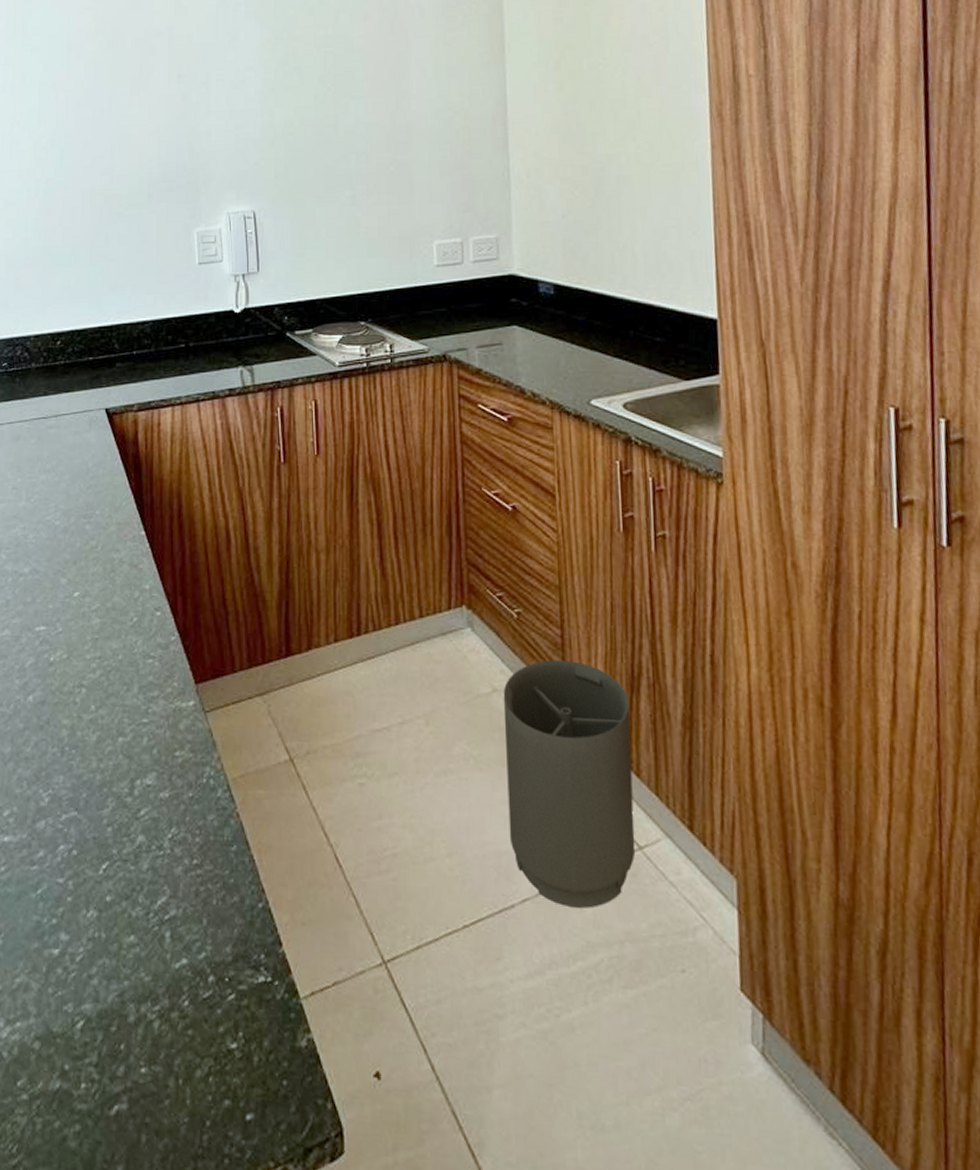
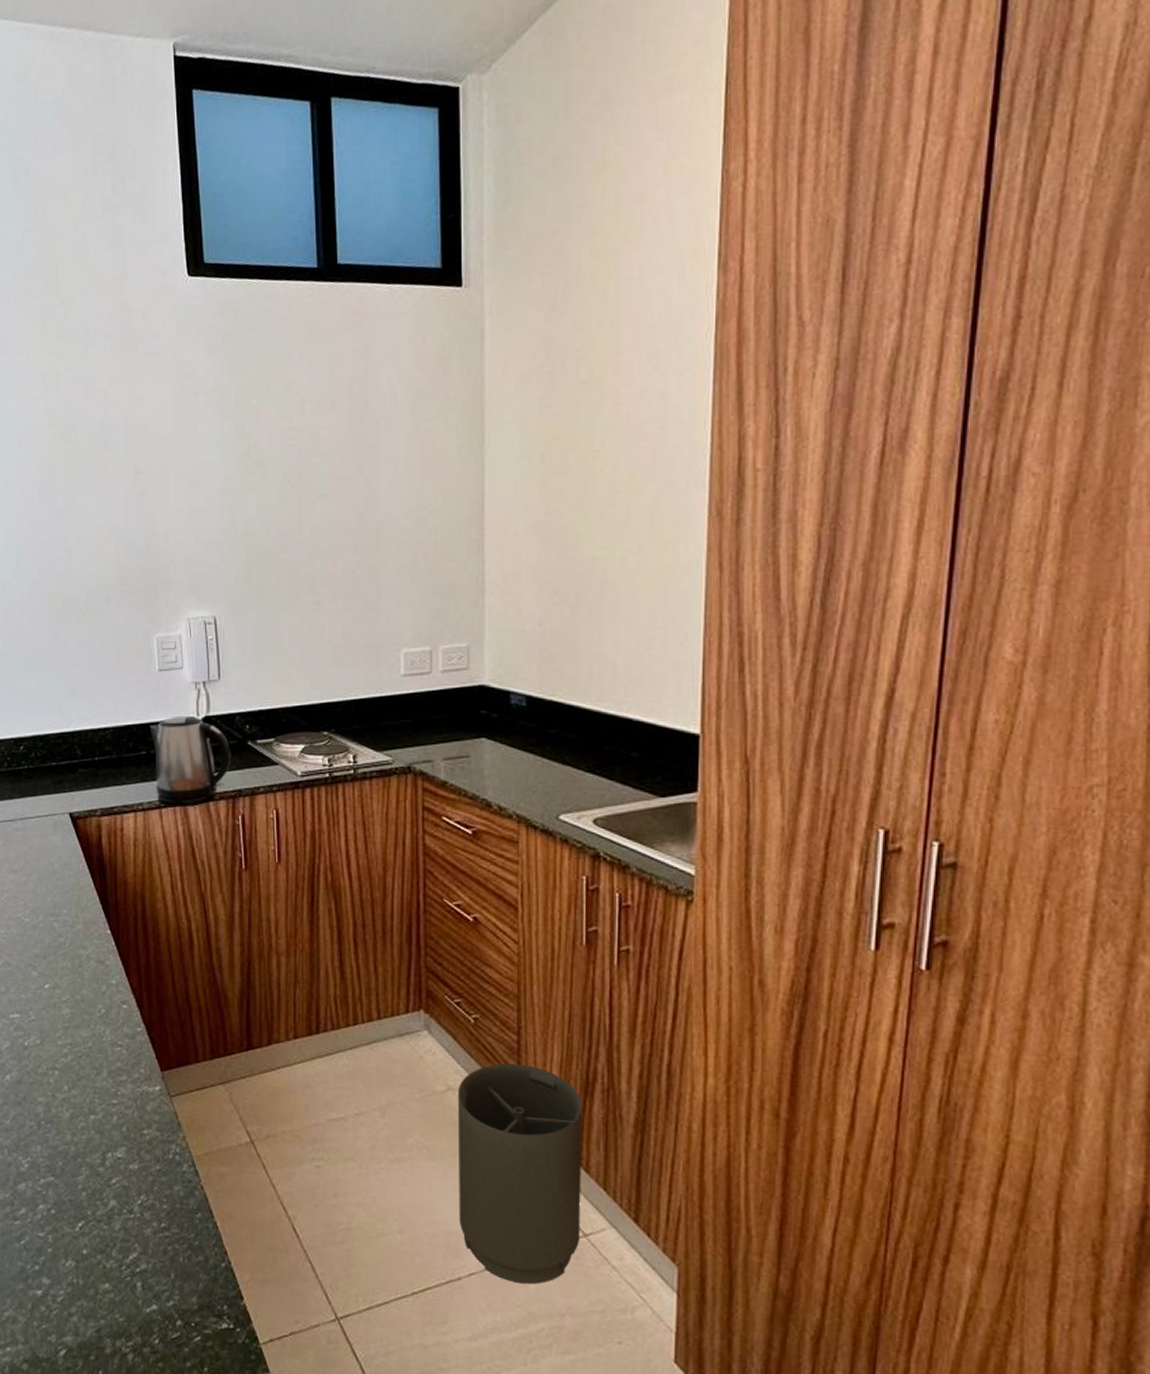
kettle: none [188,308,270,401] -> present [149,715,231,808]

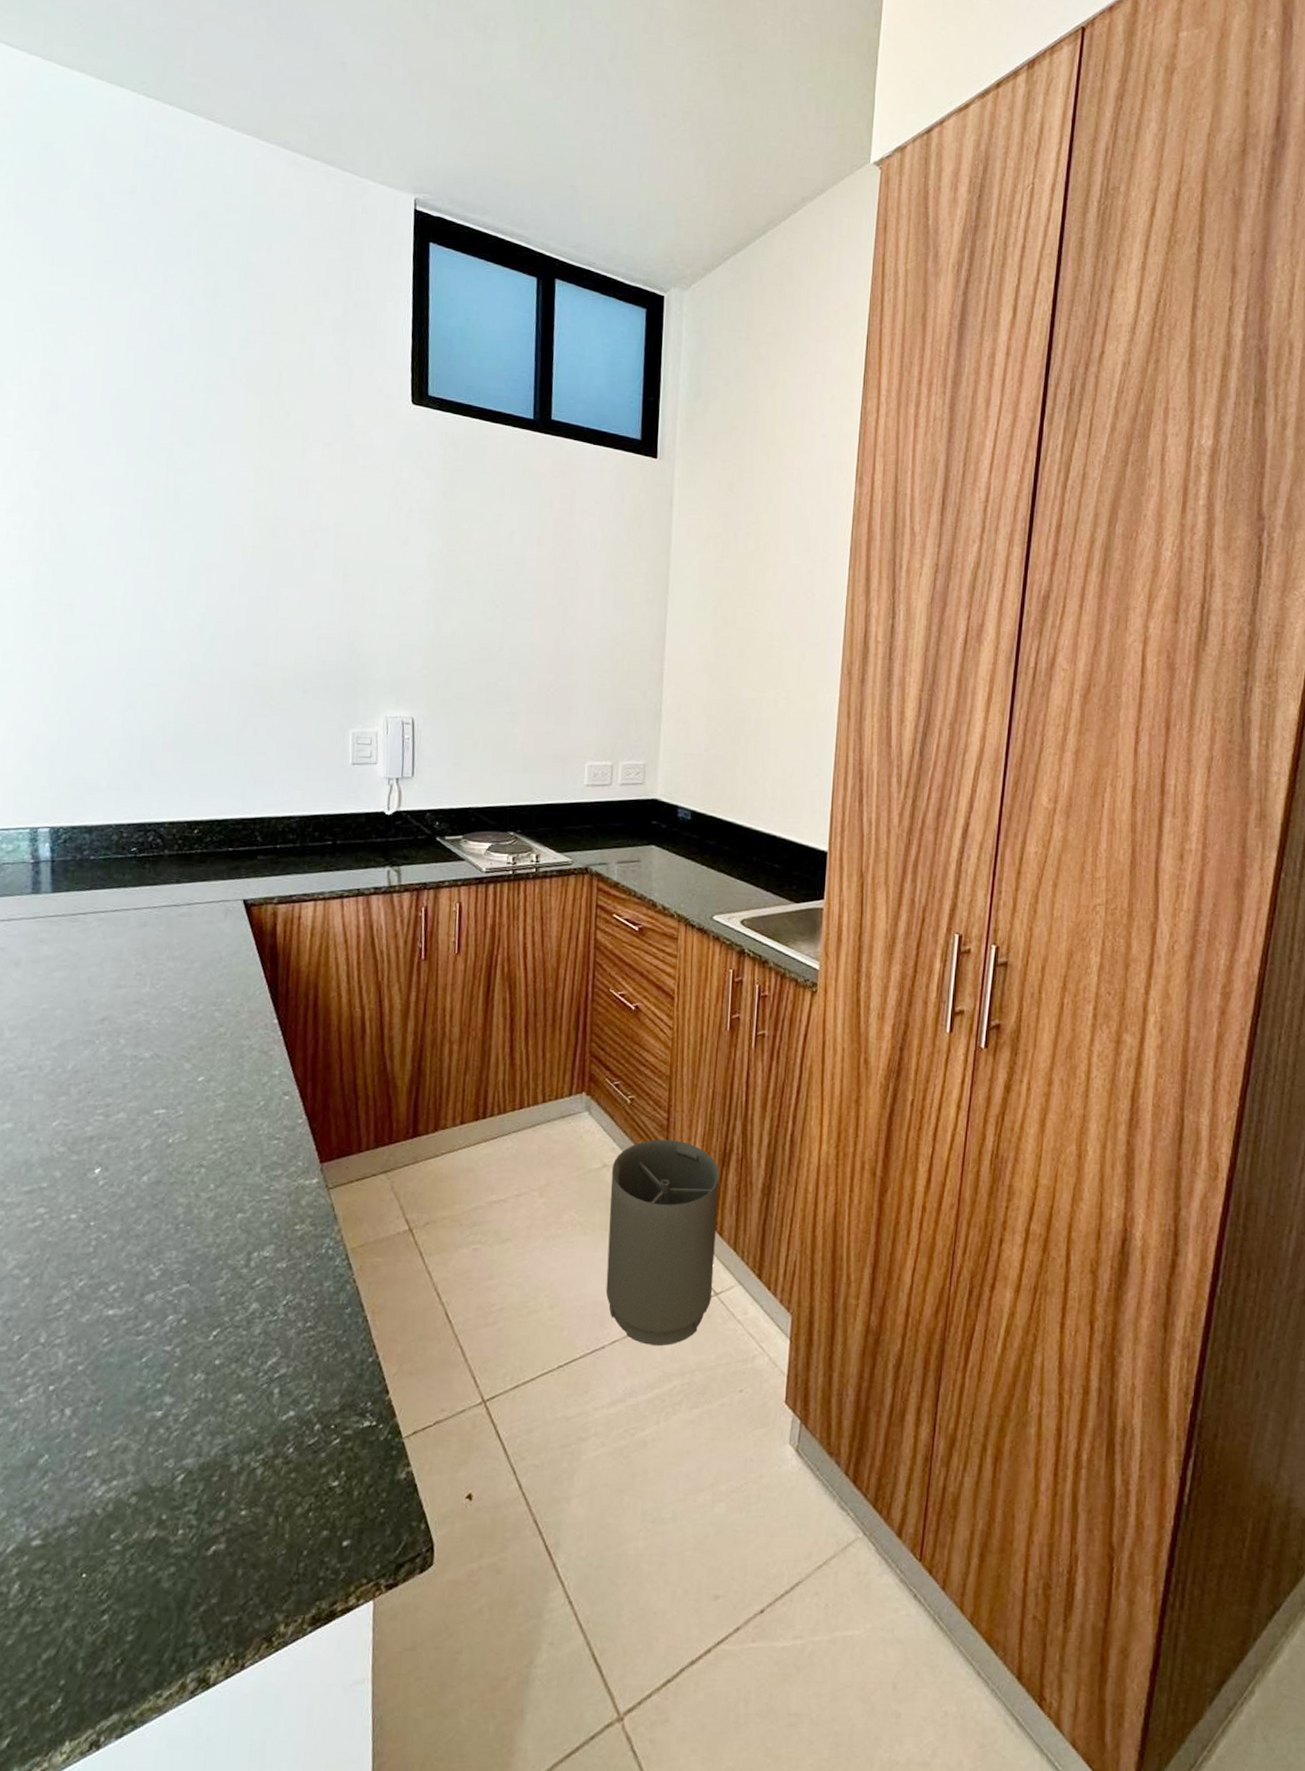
kettle: present [149,715,231,808] -> none [337,809,419,898]

